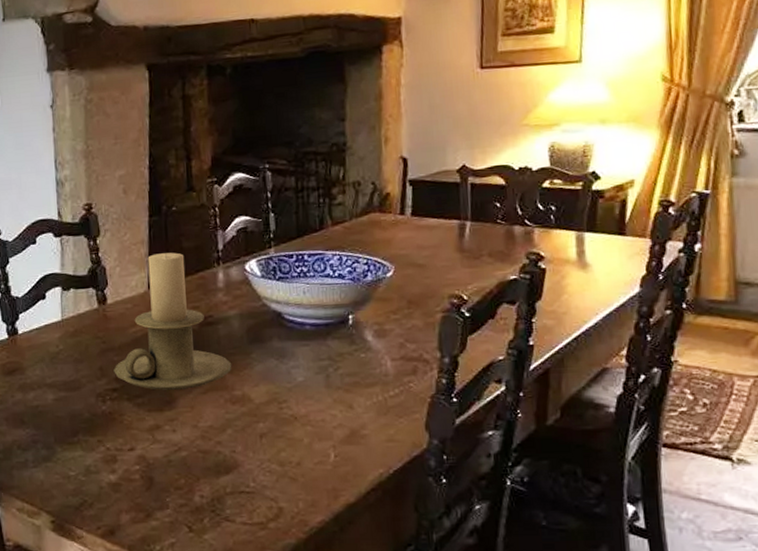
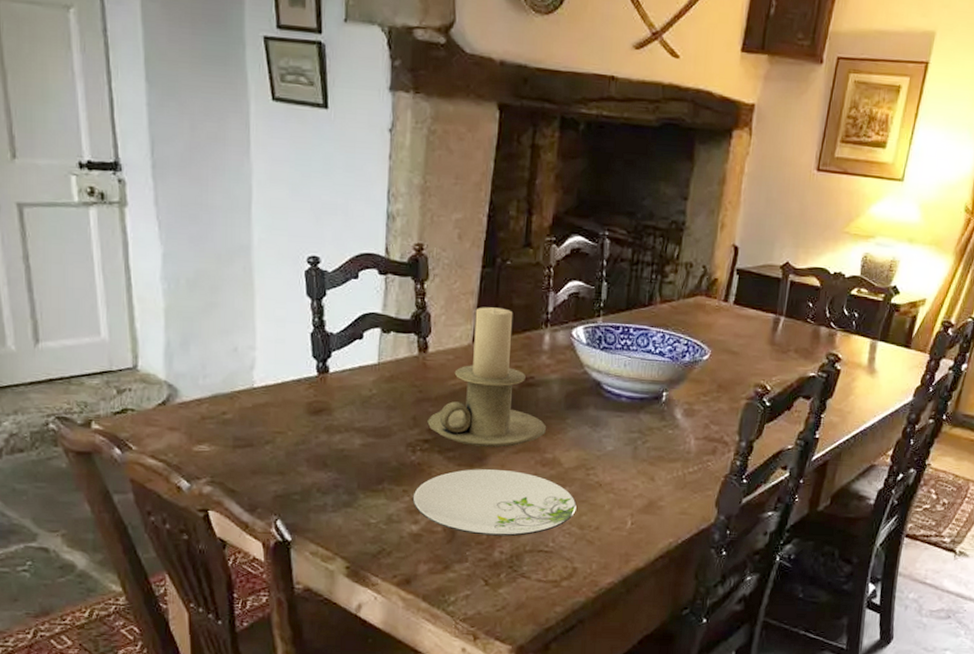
plate: none [107,411,274,480] -> present [412,469,577,537]

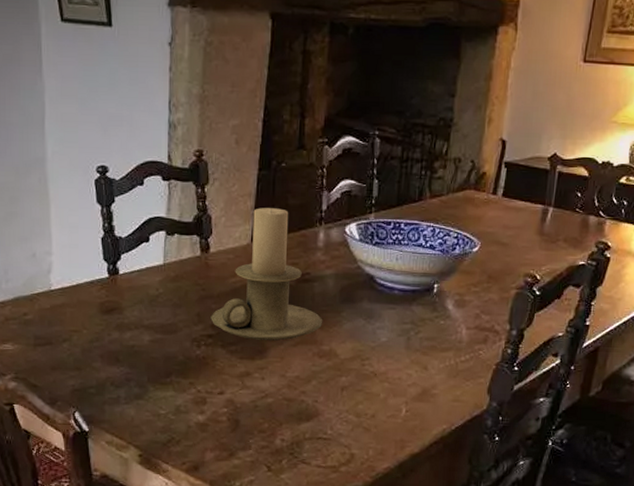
plate: present [412,469,577,537] -> none [198,361,353,425]

